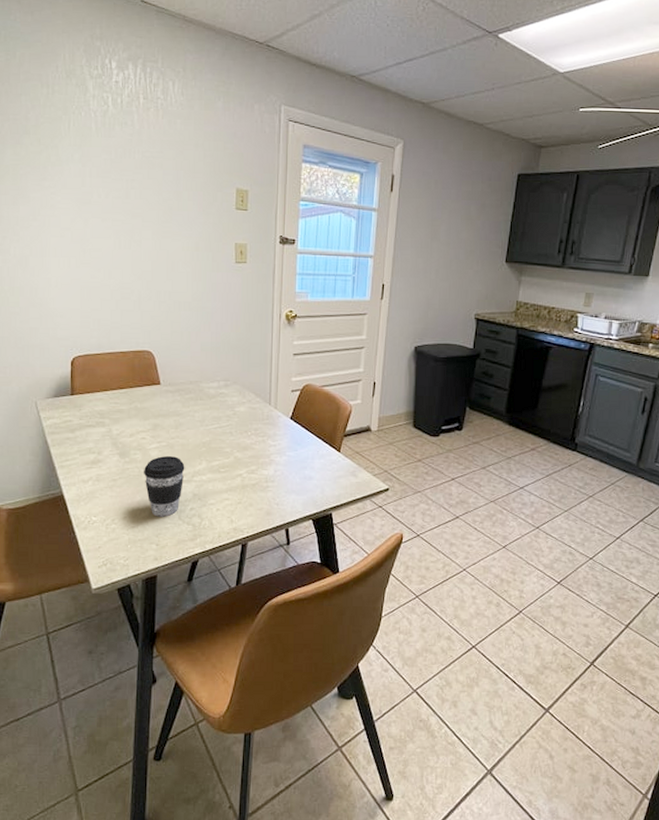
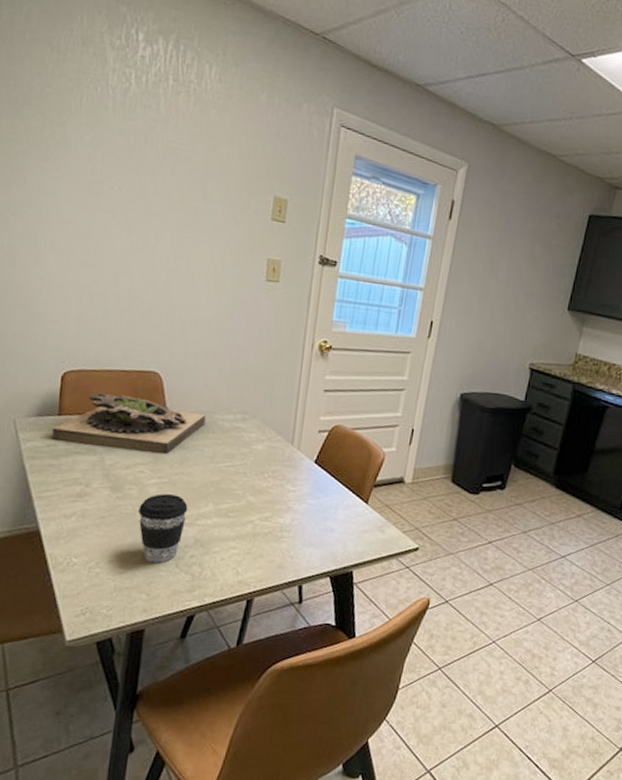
succulent planter: none [67,372,194,422] -> present [51,392,206,455]

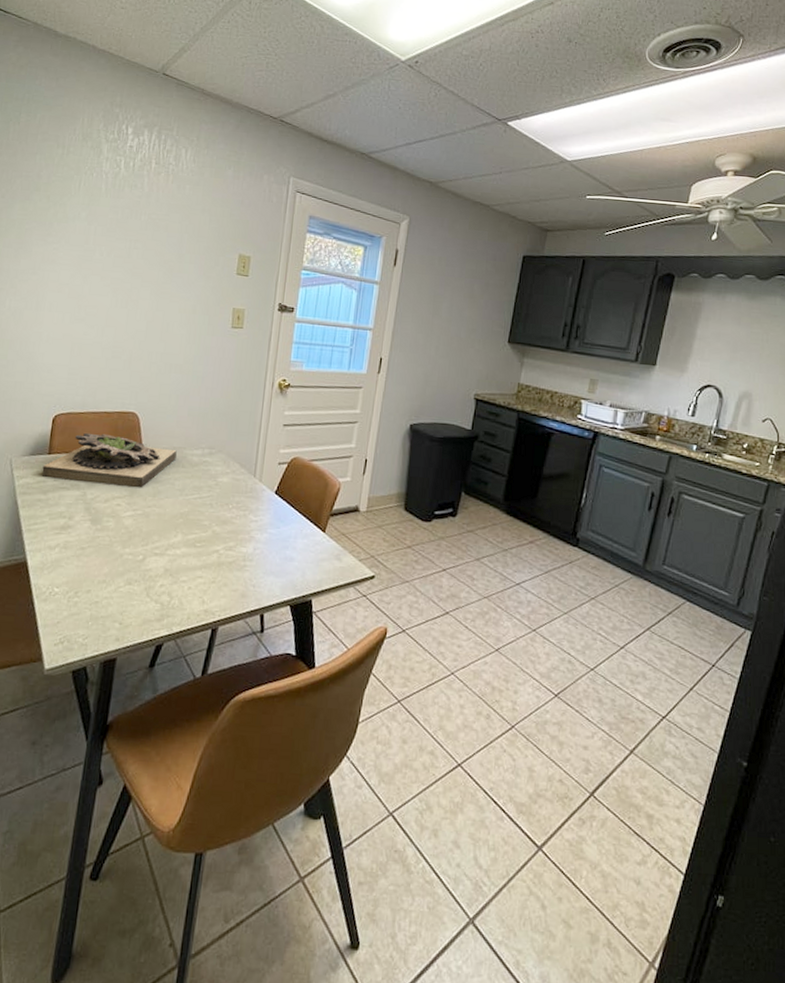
coffee cup: present [139,494,188,564] -> none [115,525,159,593]

